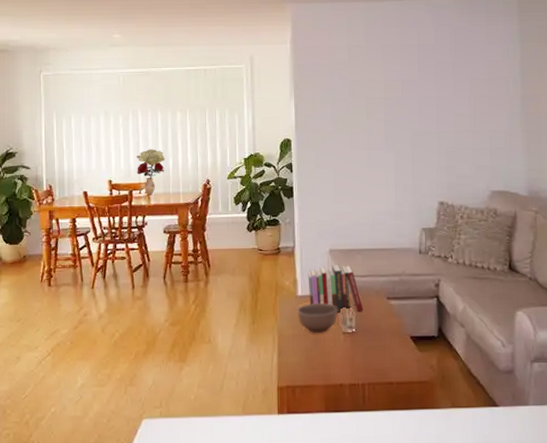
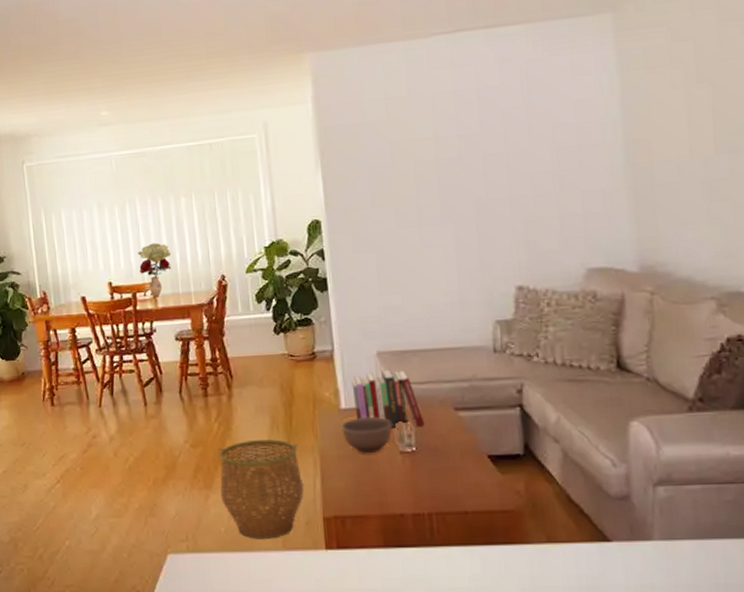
basket: none [193,320,264,406] -> present [217,439,304,539]

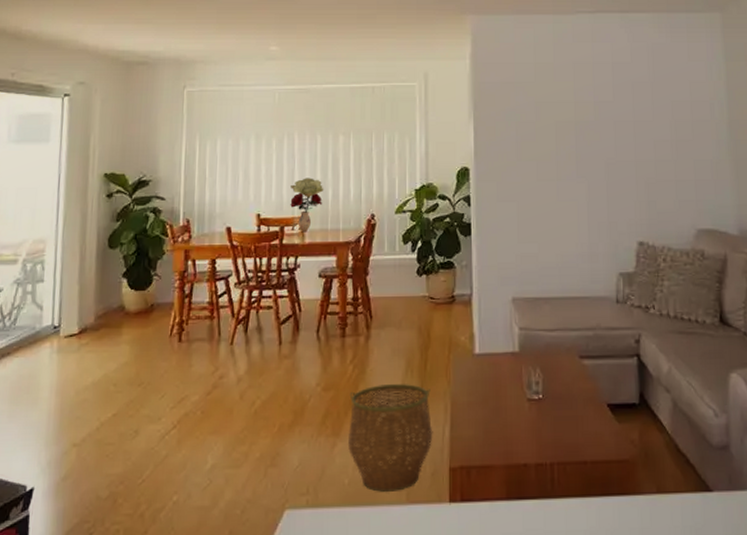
bowl: present [341,417,392,454] -> none [474,363,521,401]
books: present [351,369,425,429] -> none [487,315,552,375]

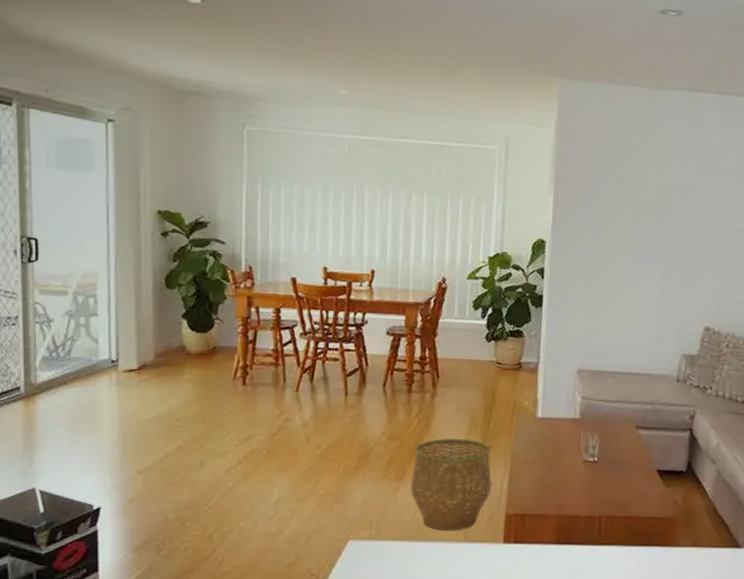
flower bouquet: present [290,178,324,233] -> none [359,235,395,290]

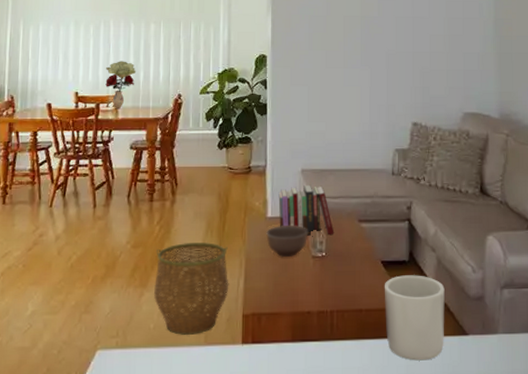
flower bouquet: none [359,235,395,290] -> present [105,61,137,109]
bowl: none [535,427,580,460] -> present [266,225,307,258]
books: none [549,386,609,441] -> present [278,184,335,236]
mug: none [655,485,722,570] -> present [384,275,445,361]

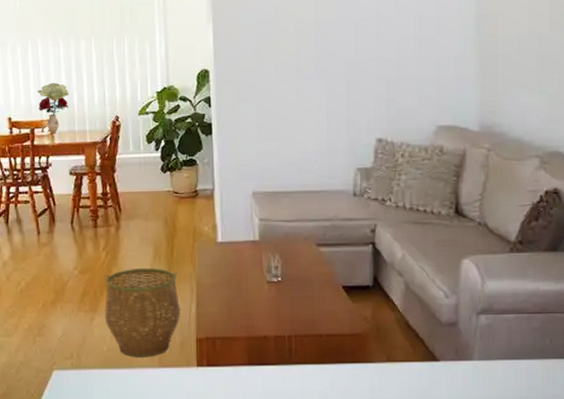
bowl: present [266,225,307,258] -> none [217,250,261,283]
books: present [278,184,335,236] -> none [228,208,291,261]
mug: present [384,275,445,361] -> none [345,300,413,386]

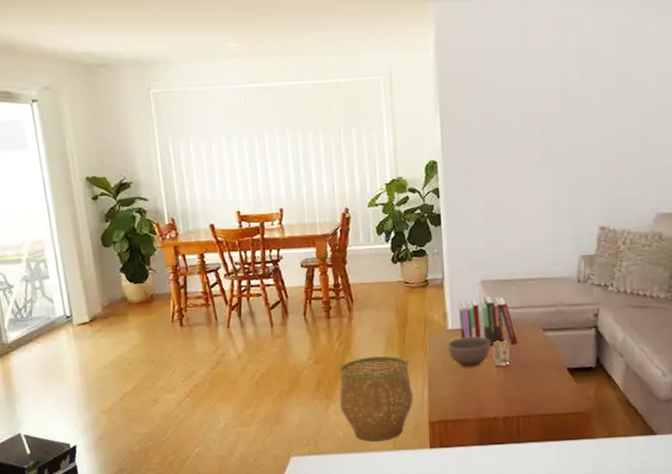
flower bouquet: present [38,82,70,134] -> none [266,175,298,227]
bowl: none [217,250,261,283] -> present [448,337,490,368]
books: none [228,208,291,261] -> present [458,295,518,346]

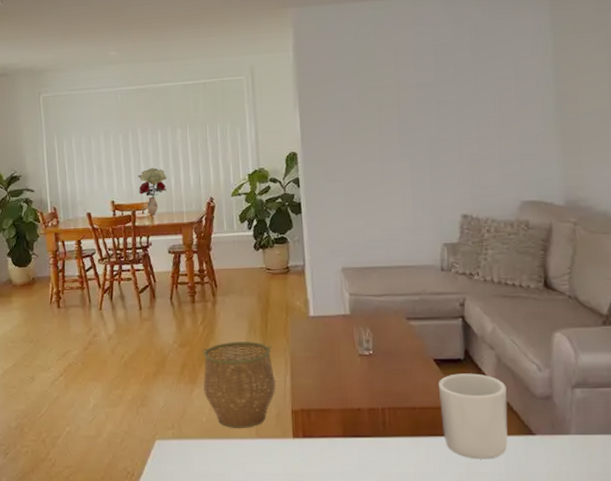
flower bouquet: none [266,175,298,227] -> present [138,168,167,216]
bowl: present [448,337,490,368] -> none [310,324,353,356]
books: present [458,295,518,346] -> none [319,283,381,334]
mug: none [570,380,633,459] -> present [438,373,508,459]

